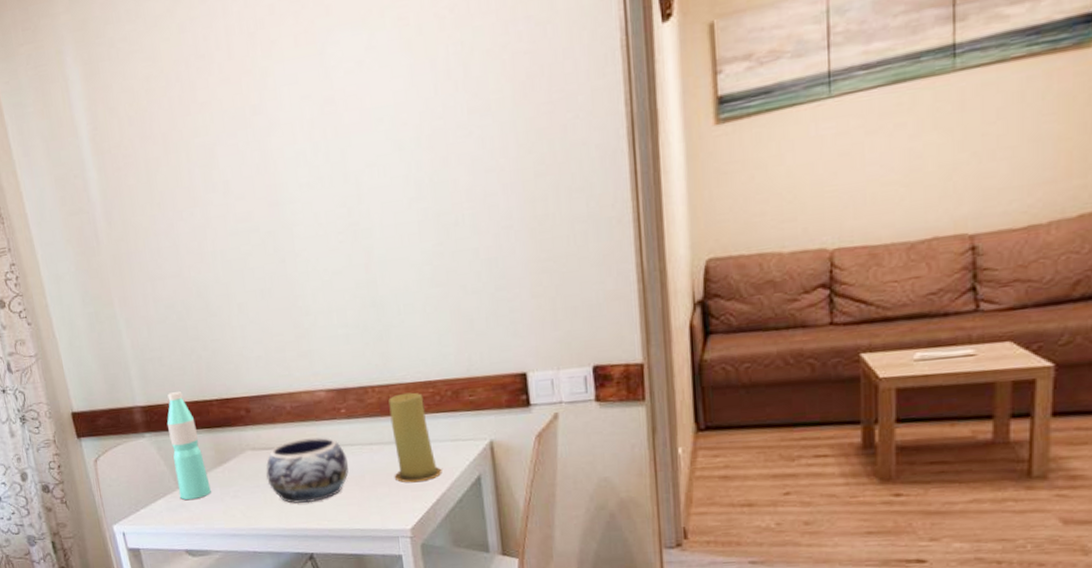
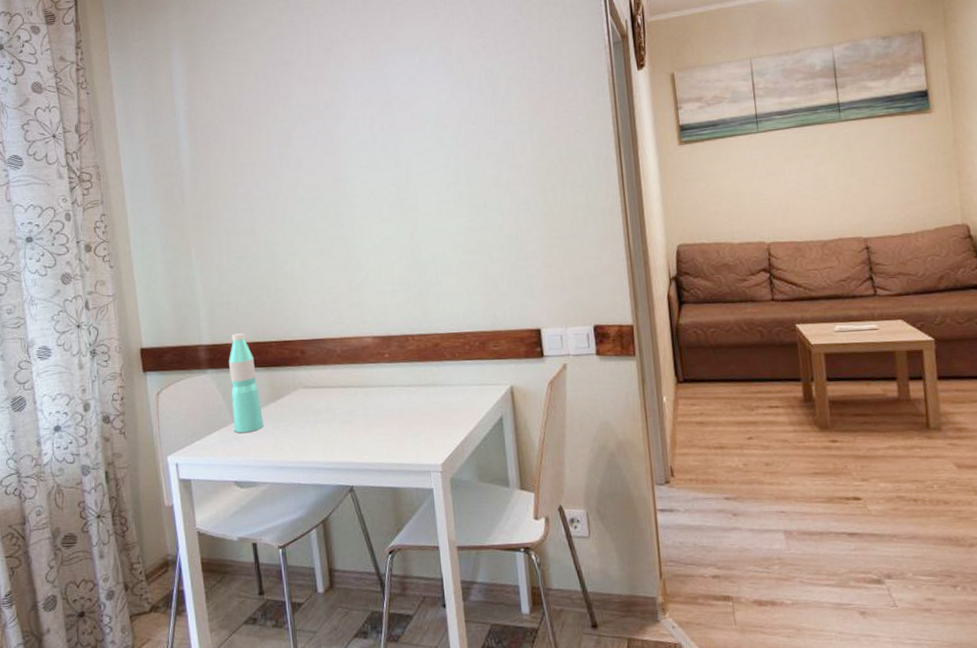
decorative bowl: present [265,437,349,504] -> none [315,378,390,439]
candle: present [388,392,442,483] -> none [426,342,470,422]

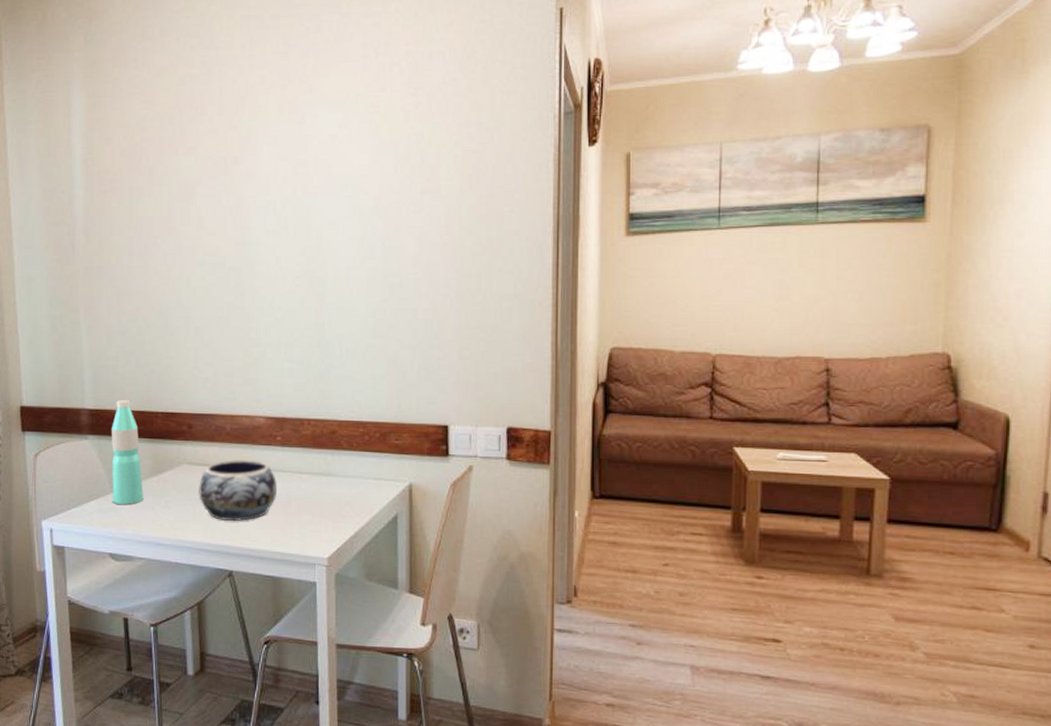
decorative bowl: none [315,378,390,439] -> present [199,459,278,522]

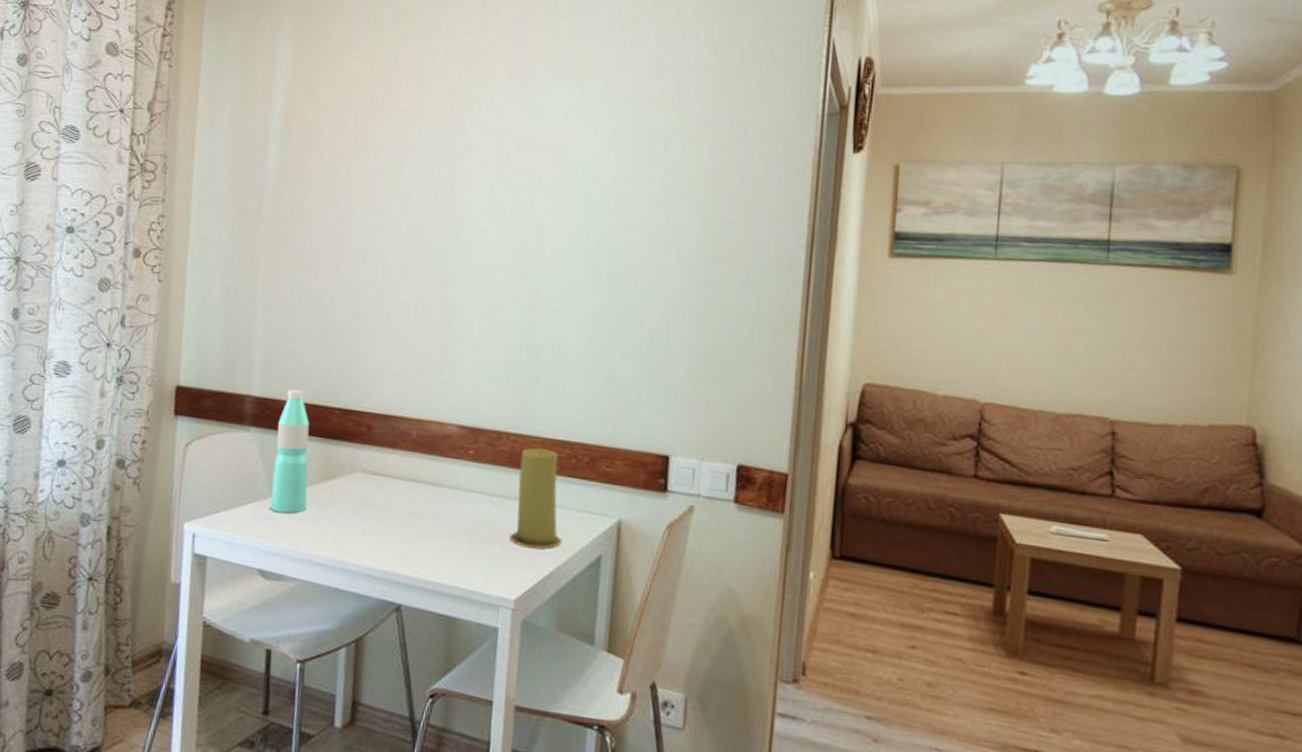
decorative bowl: present [199,459,278,522] -> none [371,471,464,547]
candle: none [318,429,363,514] -> present [509,447,562,550]

